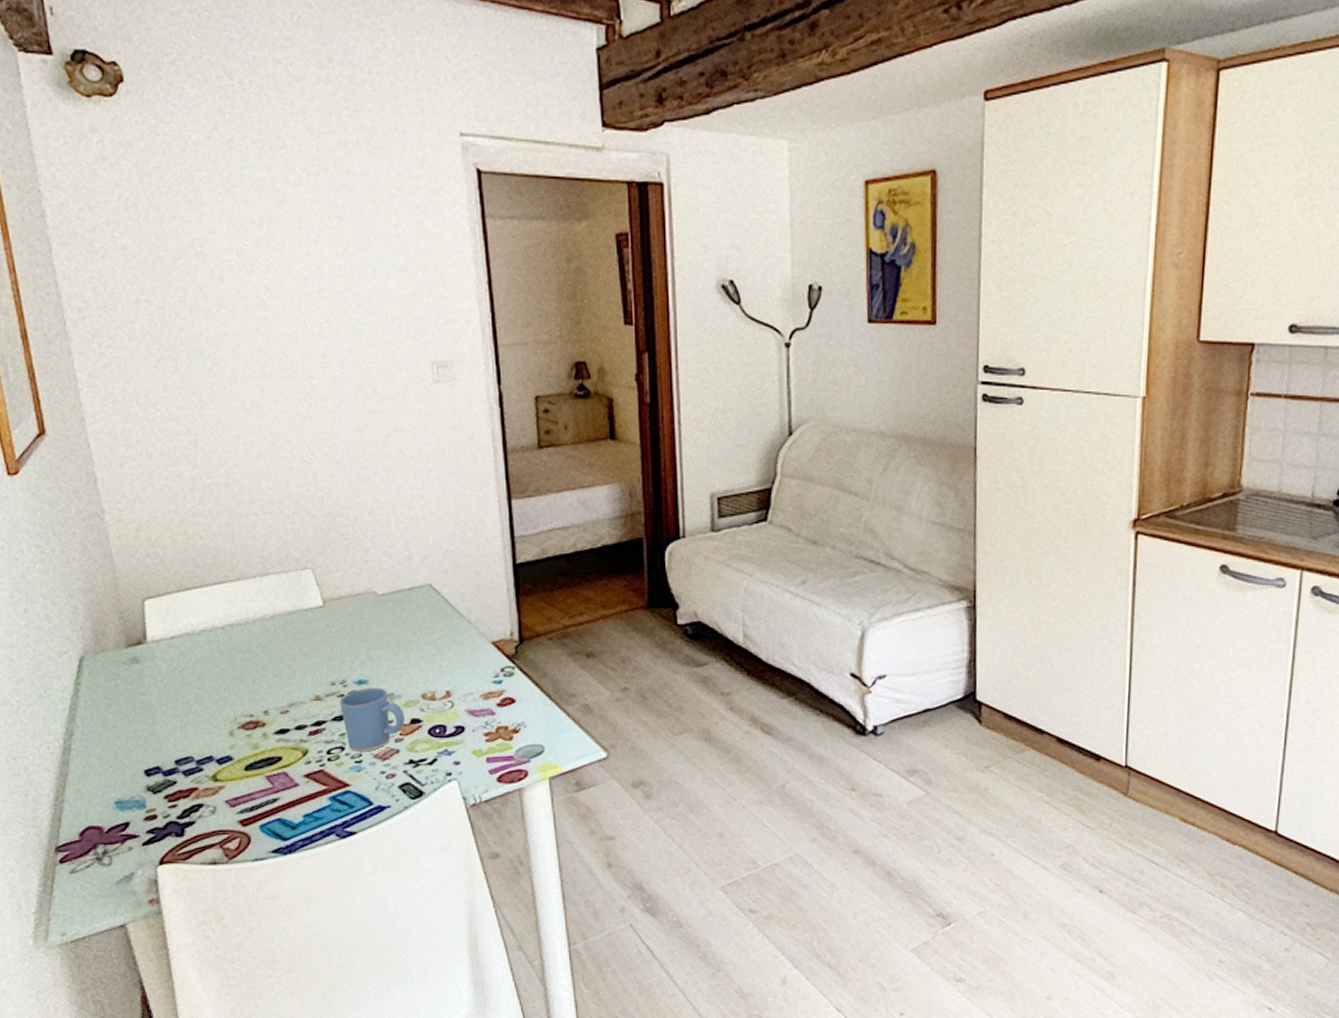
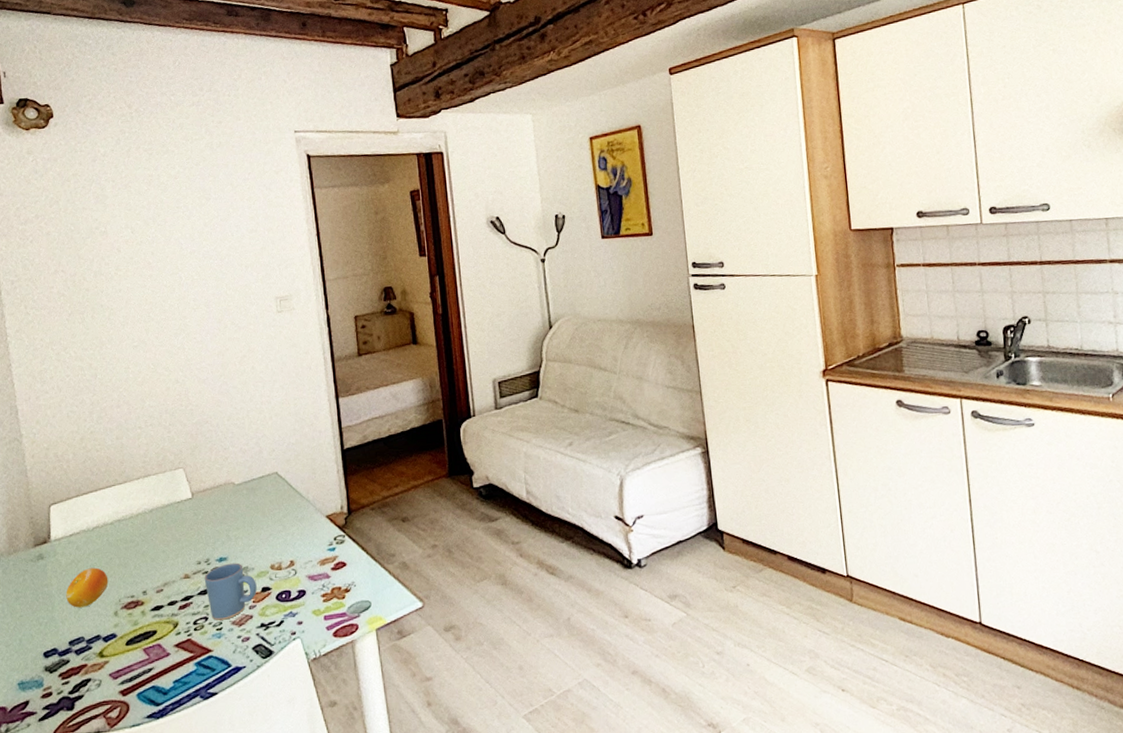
fruit: none [168,678,221,723] -> present [66,567,109,608]

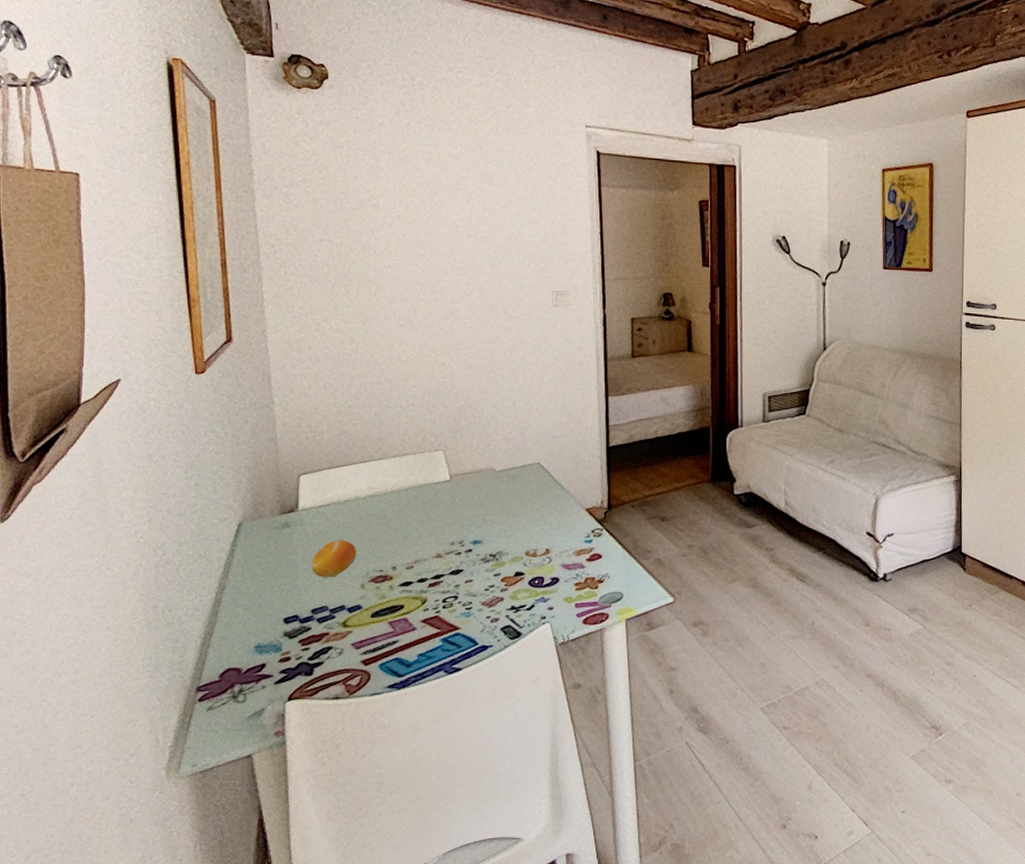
mug: present [204,562,257,621] -> none [456,546,510,600]

